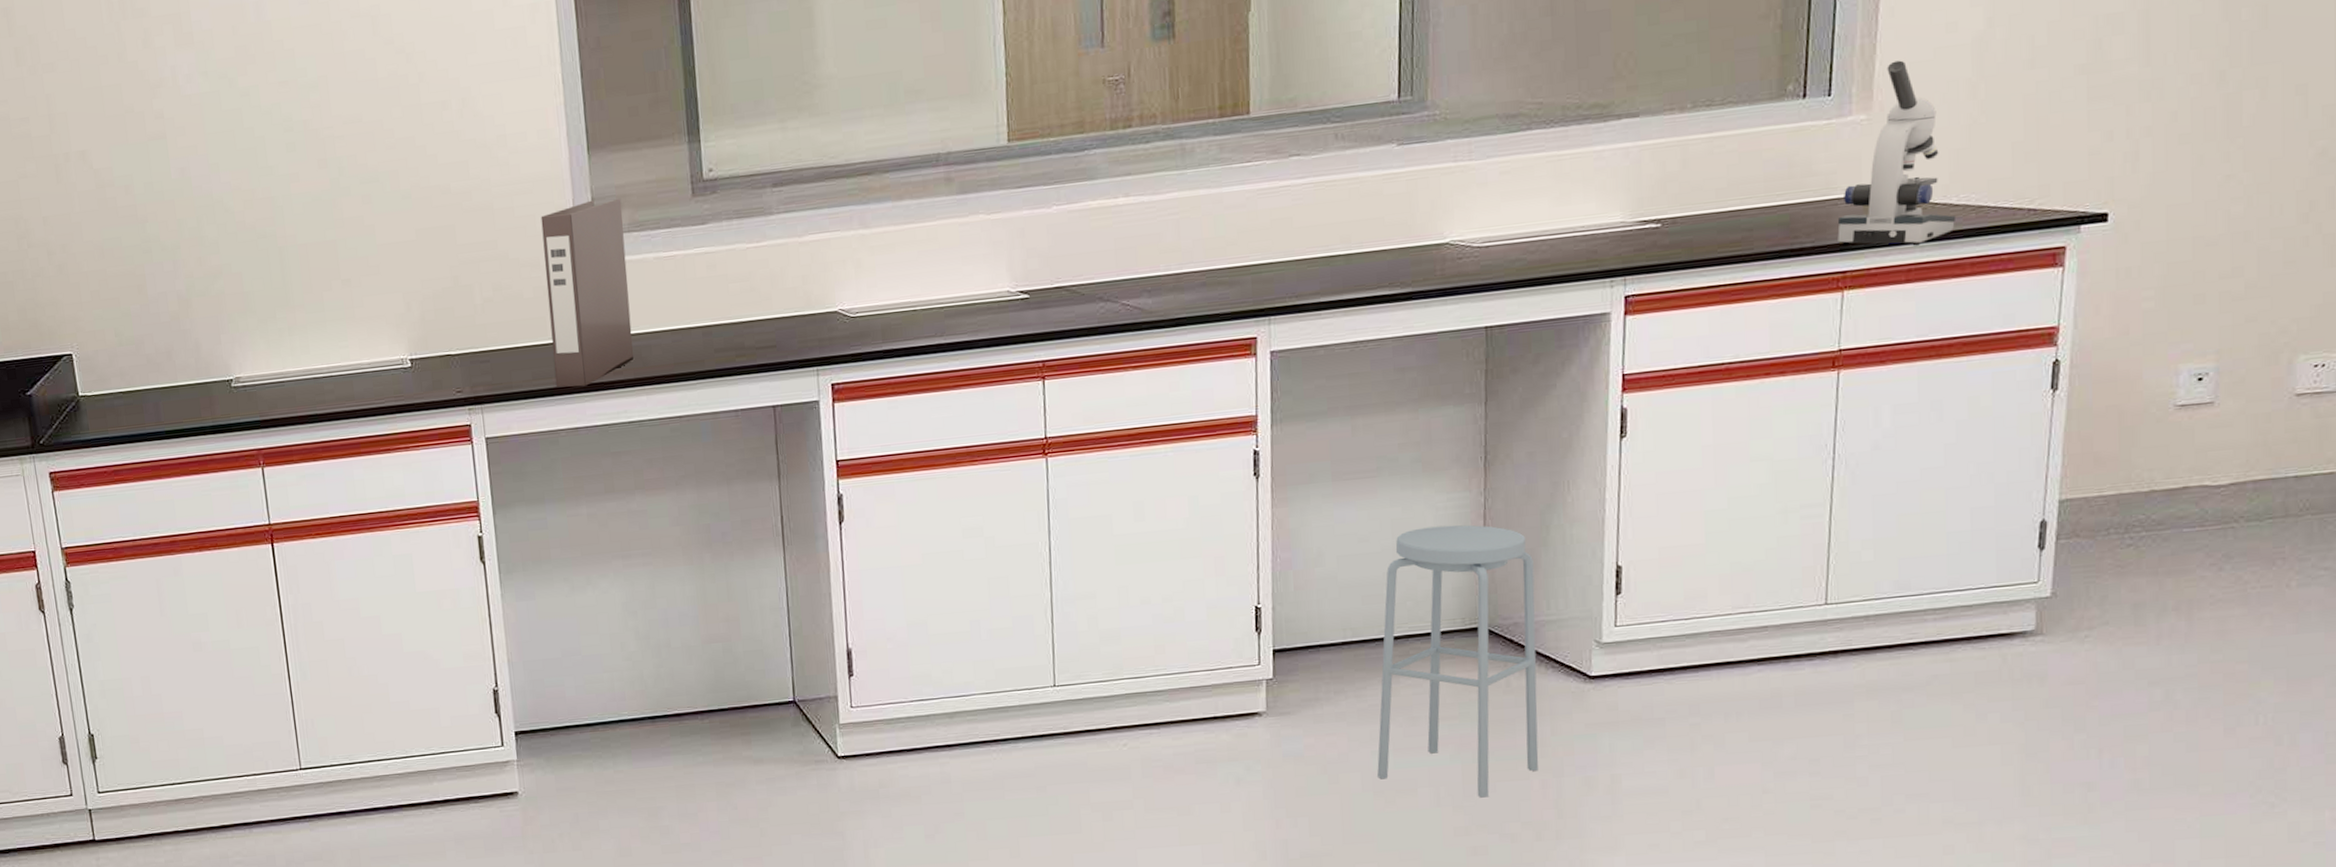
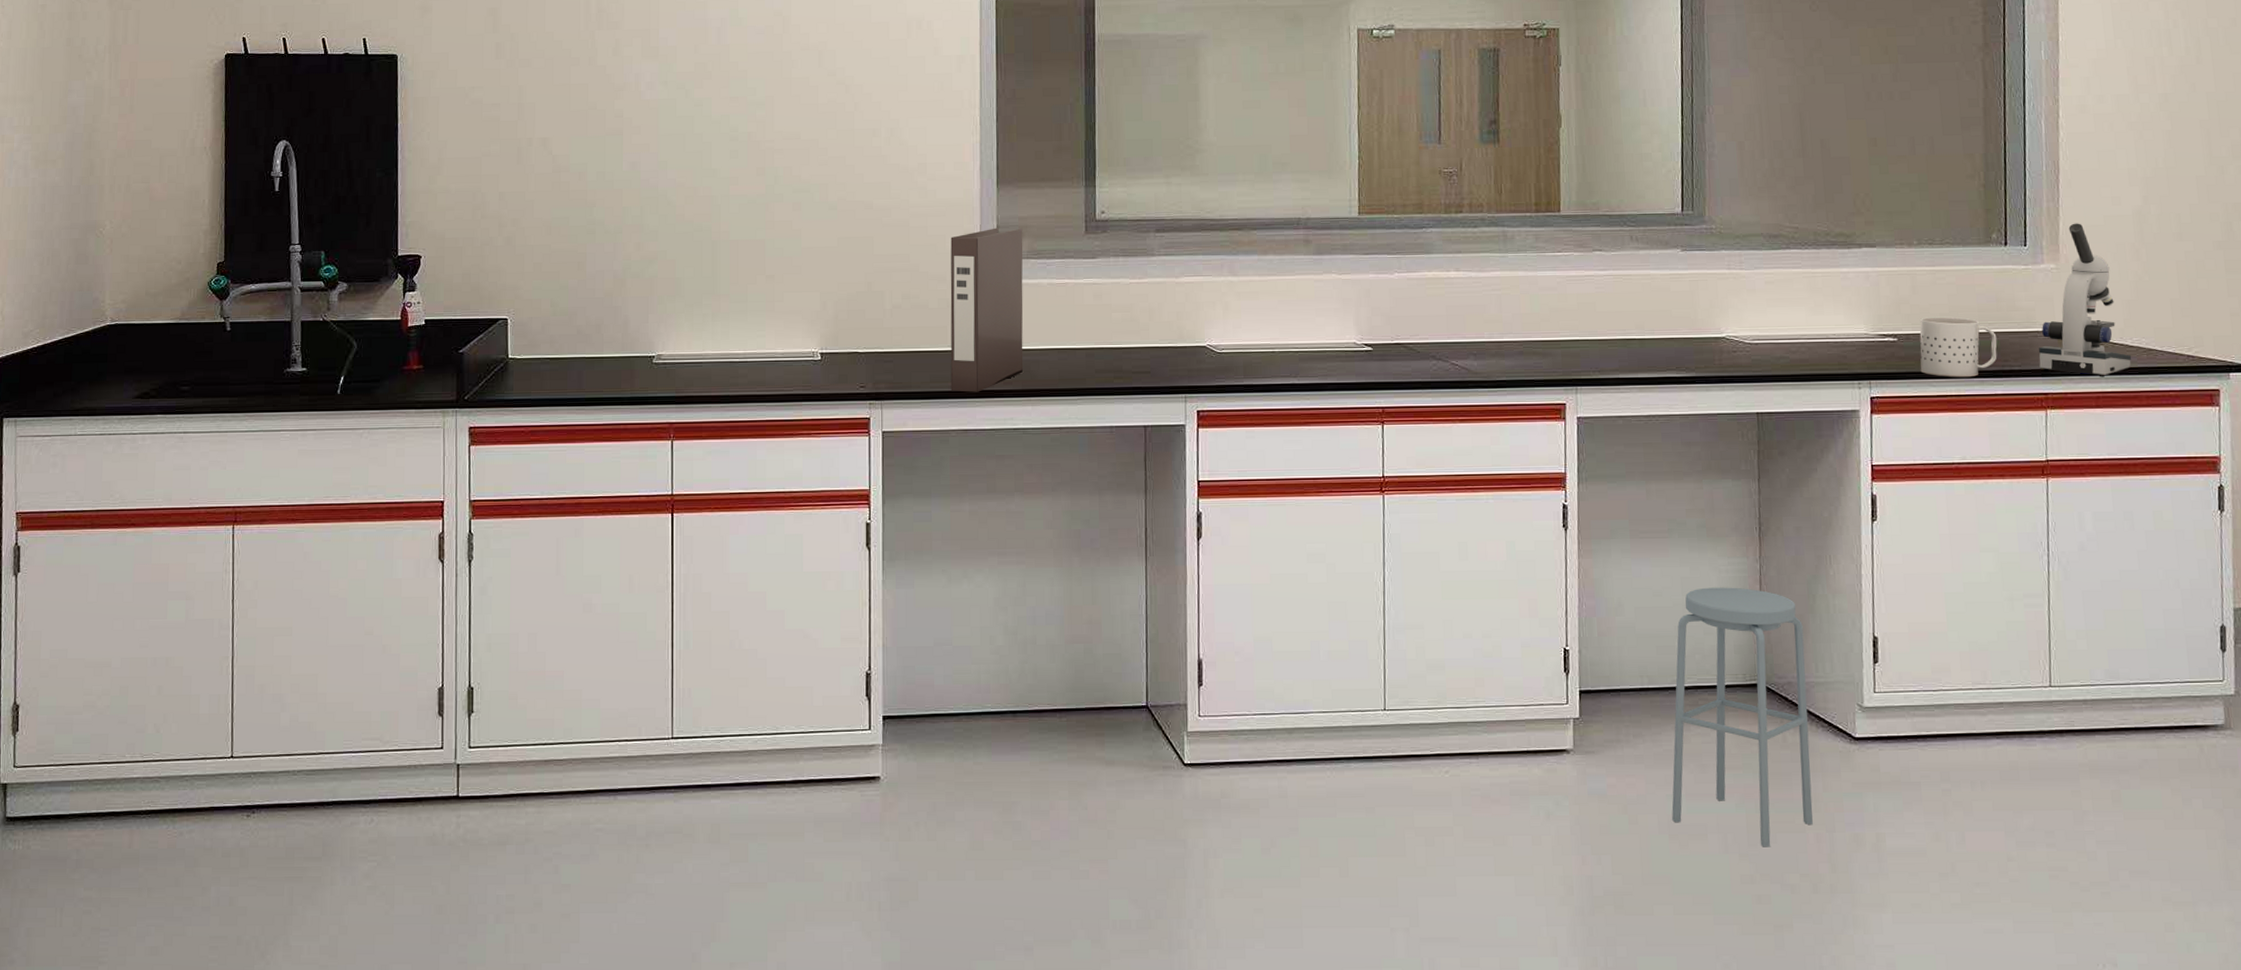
mug: none [1687,191,1786,264] -> present [1919,316,1997,378]

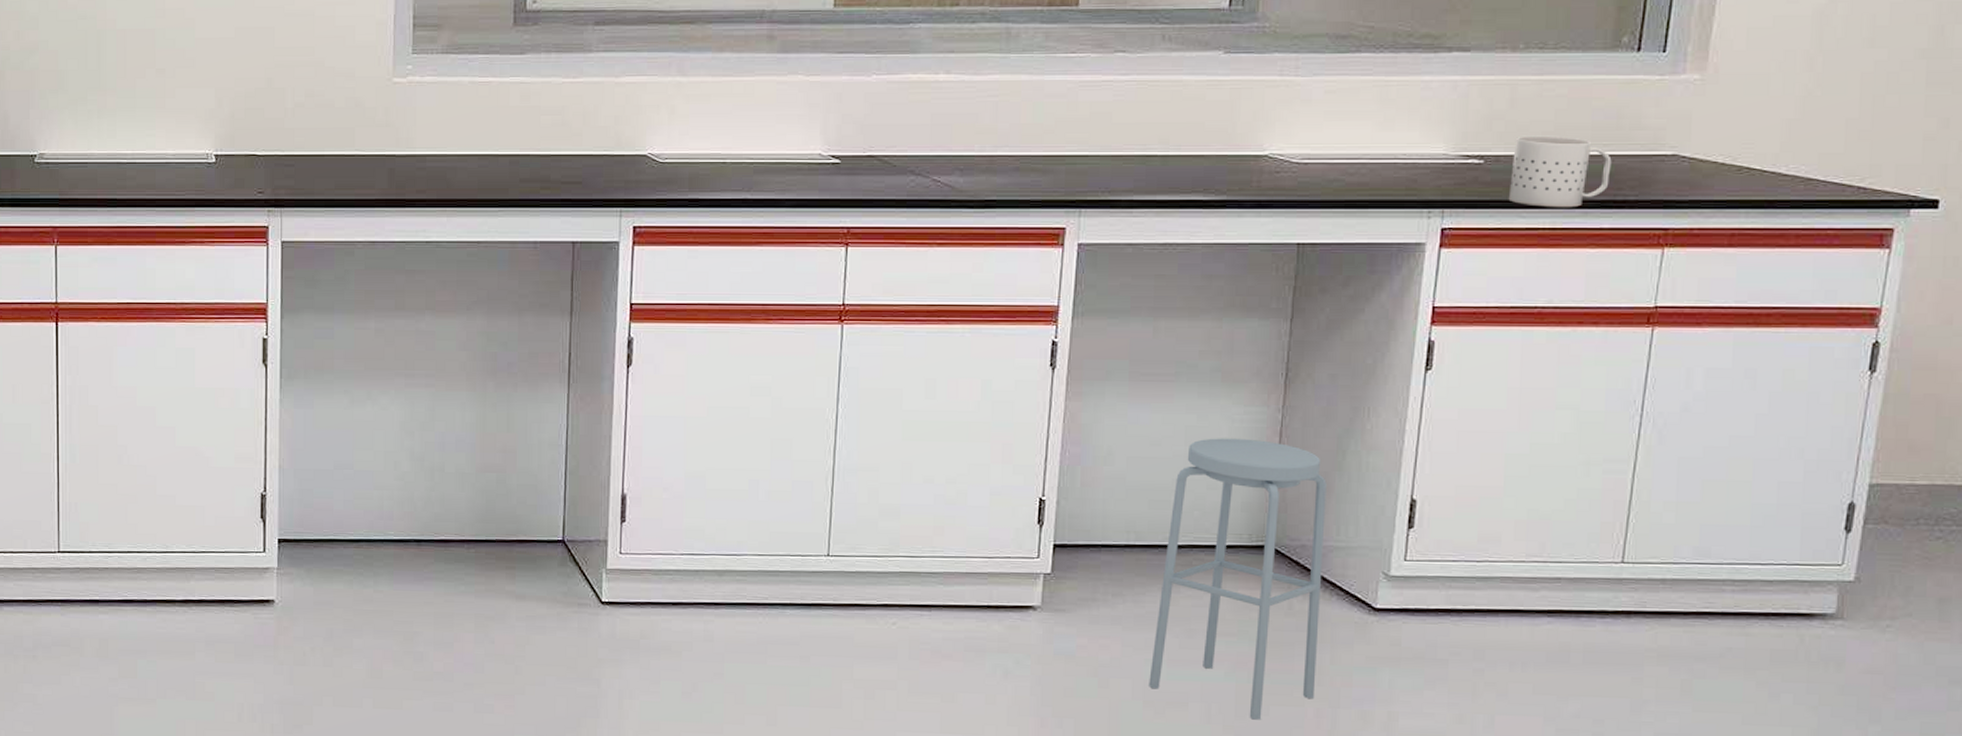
binder: present [950,227,1023,393] -> none [357,18,443,201]
microscope: present [2038,223,2132,377] -> none [1662,24,1784,211]

